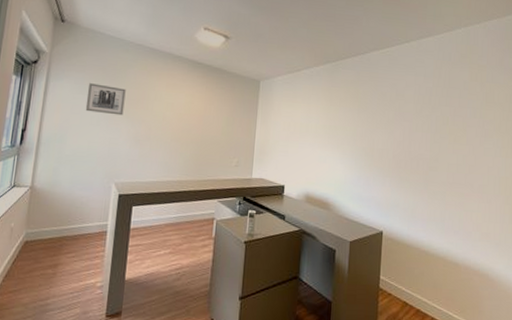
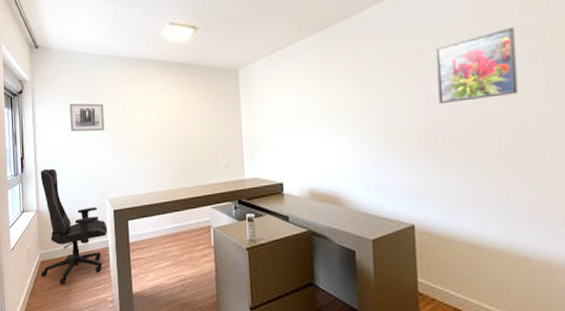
office chair: none [22,144,109,267] -> present [40,168,108,284]
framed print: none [411,88,465,138] -> present [435,27,518,105]

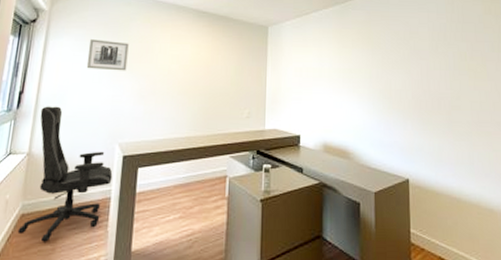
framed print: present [435,27,518,105] -> none [427,22,483,76]

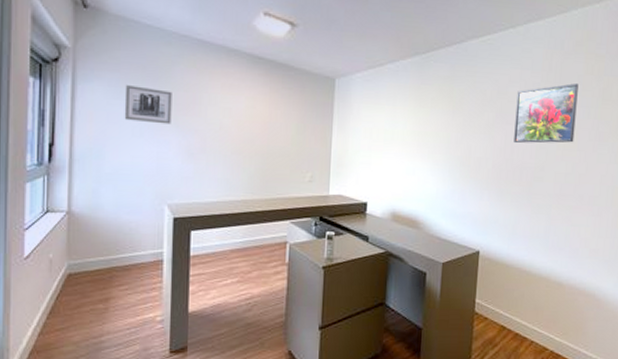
office chair: present [17,106,113,242] -> none [66,161,163,301]
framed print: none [427,22,483,76] -> present [514,83,579,144]

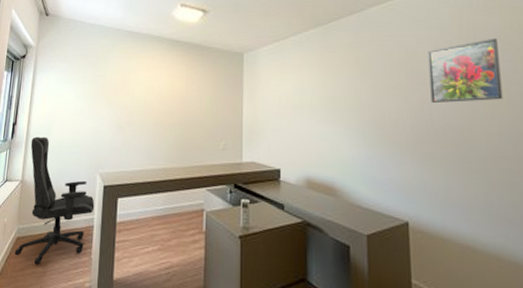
office chair: none [66,161,163,301] -> present [14,136,95,265]
wall art: present [124,85,172,125] -> none [69,72,107,103]

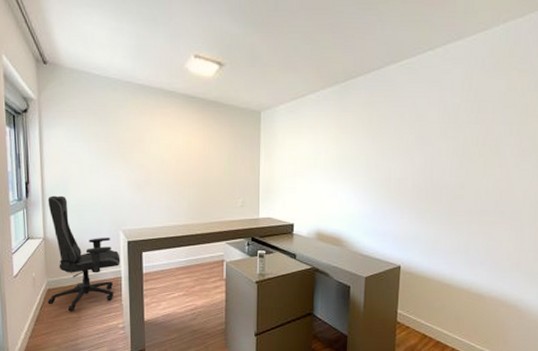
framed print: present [428,39,503,104] -> none [433,101,500,164]

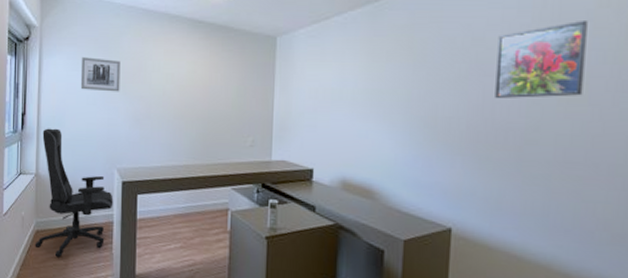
wall art: none [81,129,121,161] -> present [80,57,121,92]
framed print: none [433,101,500,164] -> present [495,21,588,99]

